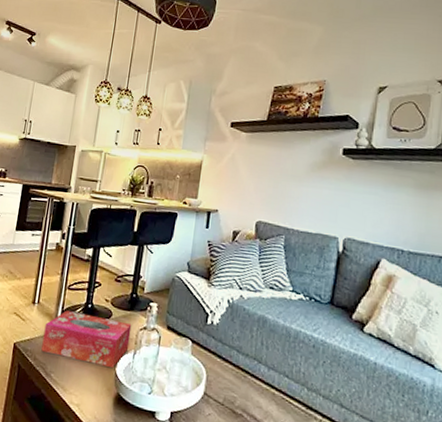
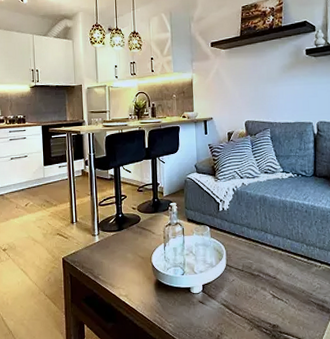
tissue box: present [41,310,132,369] -> none [86,222,159,262]

